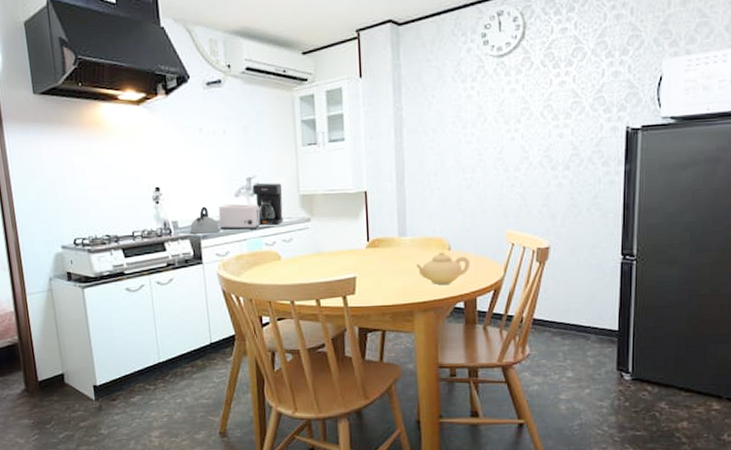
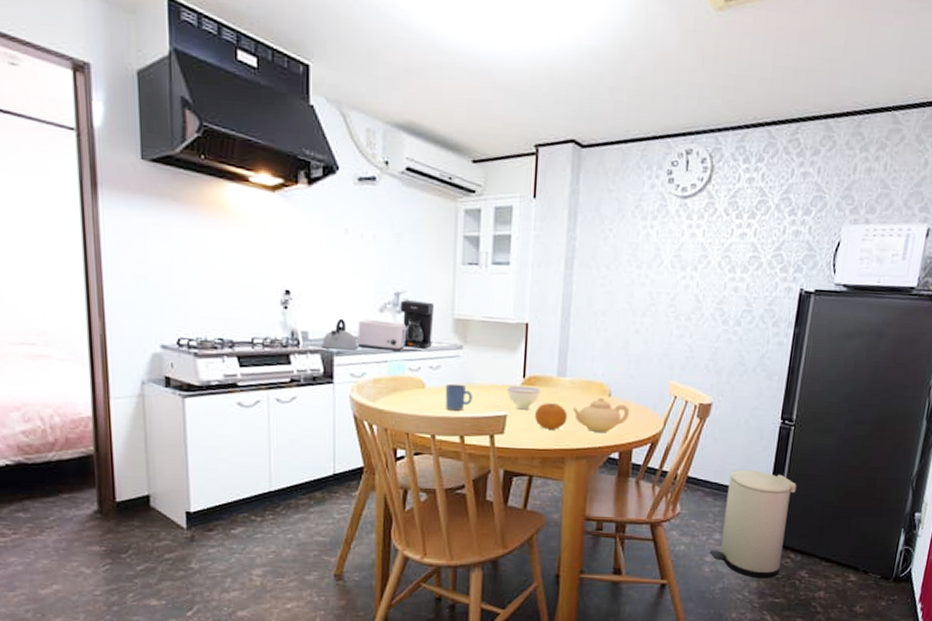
mug: none [298,253,324,277] -> present [445,383,472,411]
bowl: none [352,248,385,271] -> present [506,385,541,410]
fruit: none [382,262,412,286] -> present [535,403,568,430]
pedal bin: none [563,307,645,413] -> present [709,469,797,579]

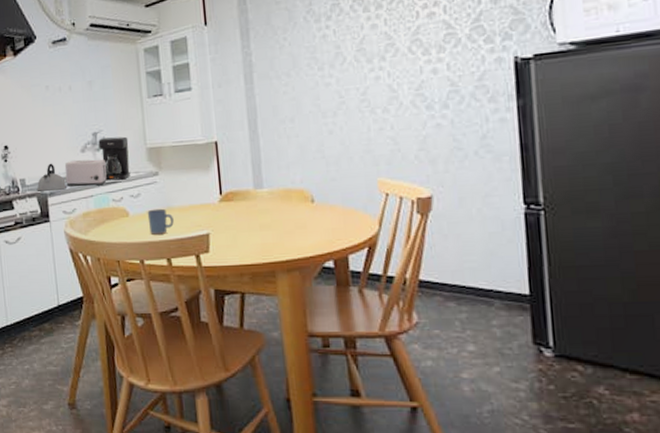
bowl: present [506,385,541,410] -> none [204,202,240,227]
fruit: present [535,403,568,430] -> none [237,216,272,244]
teapot: present [573,398,630,432] -> none [276,205,338,241]
pedal bin: present [709,469,797,579] -> none [464,266,566,398]

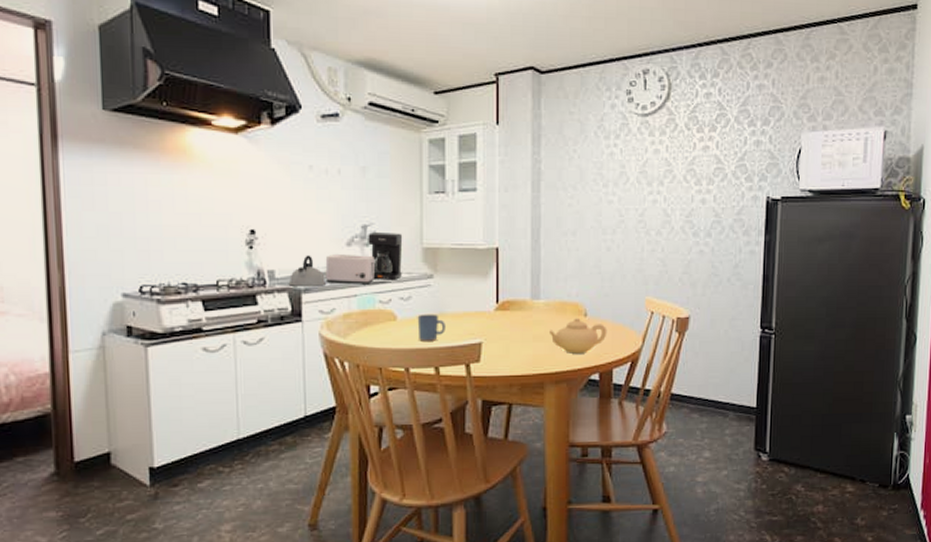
teapot: none [276,205,338,241] -> present [550,318,607,354]

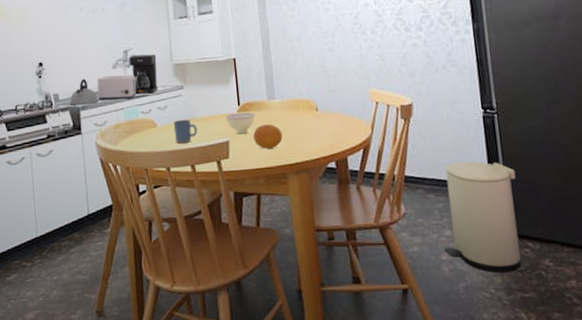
bowl: none [479,312,515,336] -> present [224,112,256,135]
fruit: none [511,327,544,354] -> present [253,124,283,149]
teapot: present [550,318,607,354] -> none [287,113,339,145]
pedal bin: none [700,382,783,496] -> present [443,161,521,273]

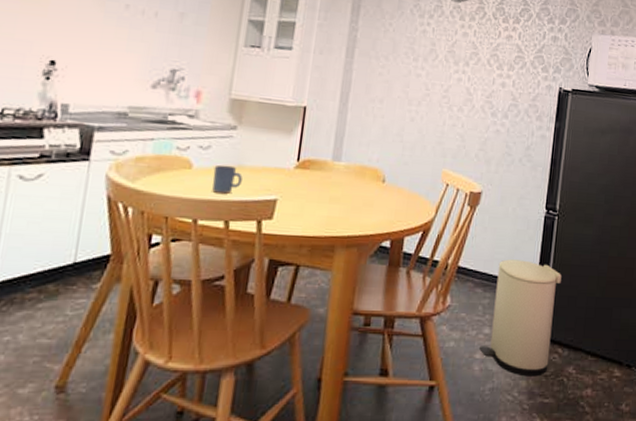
kettle: present [69,78,98,106] -> none [81,92,123,127]
toaster: present [97,74,137,100] -> none [123,94,180,129]
coffee maker: present [129,54,158,95] -> none [174,78,212,128]
bowl: present [224,112,256,135] -> none [278,168,315,195]
fruit: present [253,124,283,149] -> none [306,187,340,216]

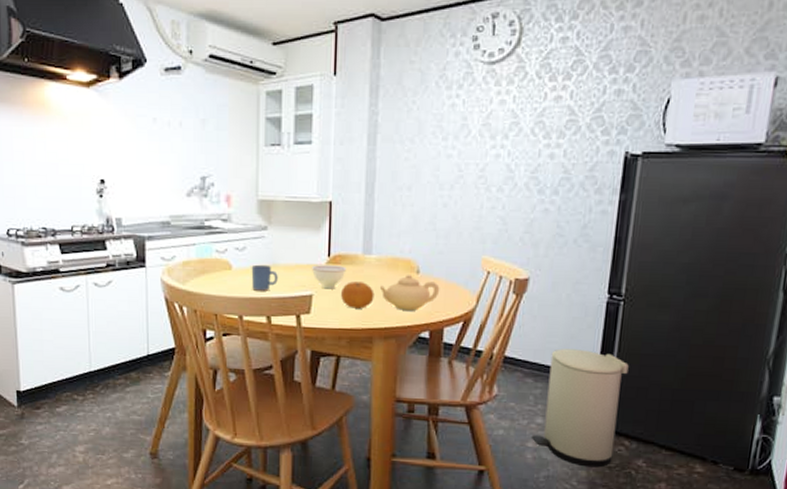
bowl: none [278,168,315,195] -> present [311,265,347,289]
fruit: none [306,187,340,216] -> present [341,281,374,309]
teapot: none [346,183,403,219] -> present [380,275,440,311]

